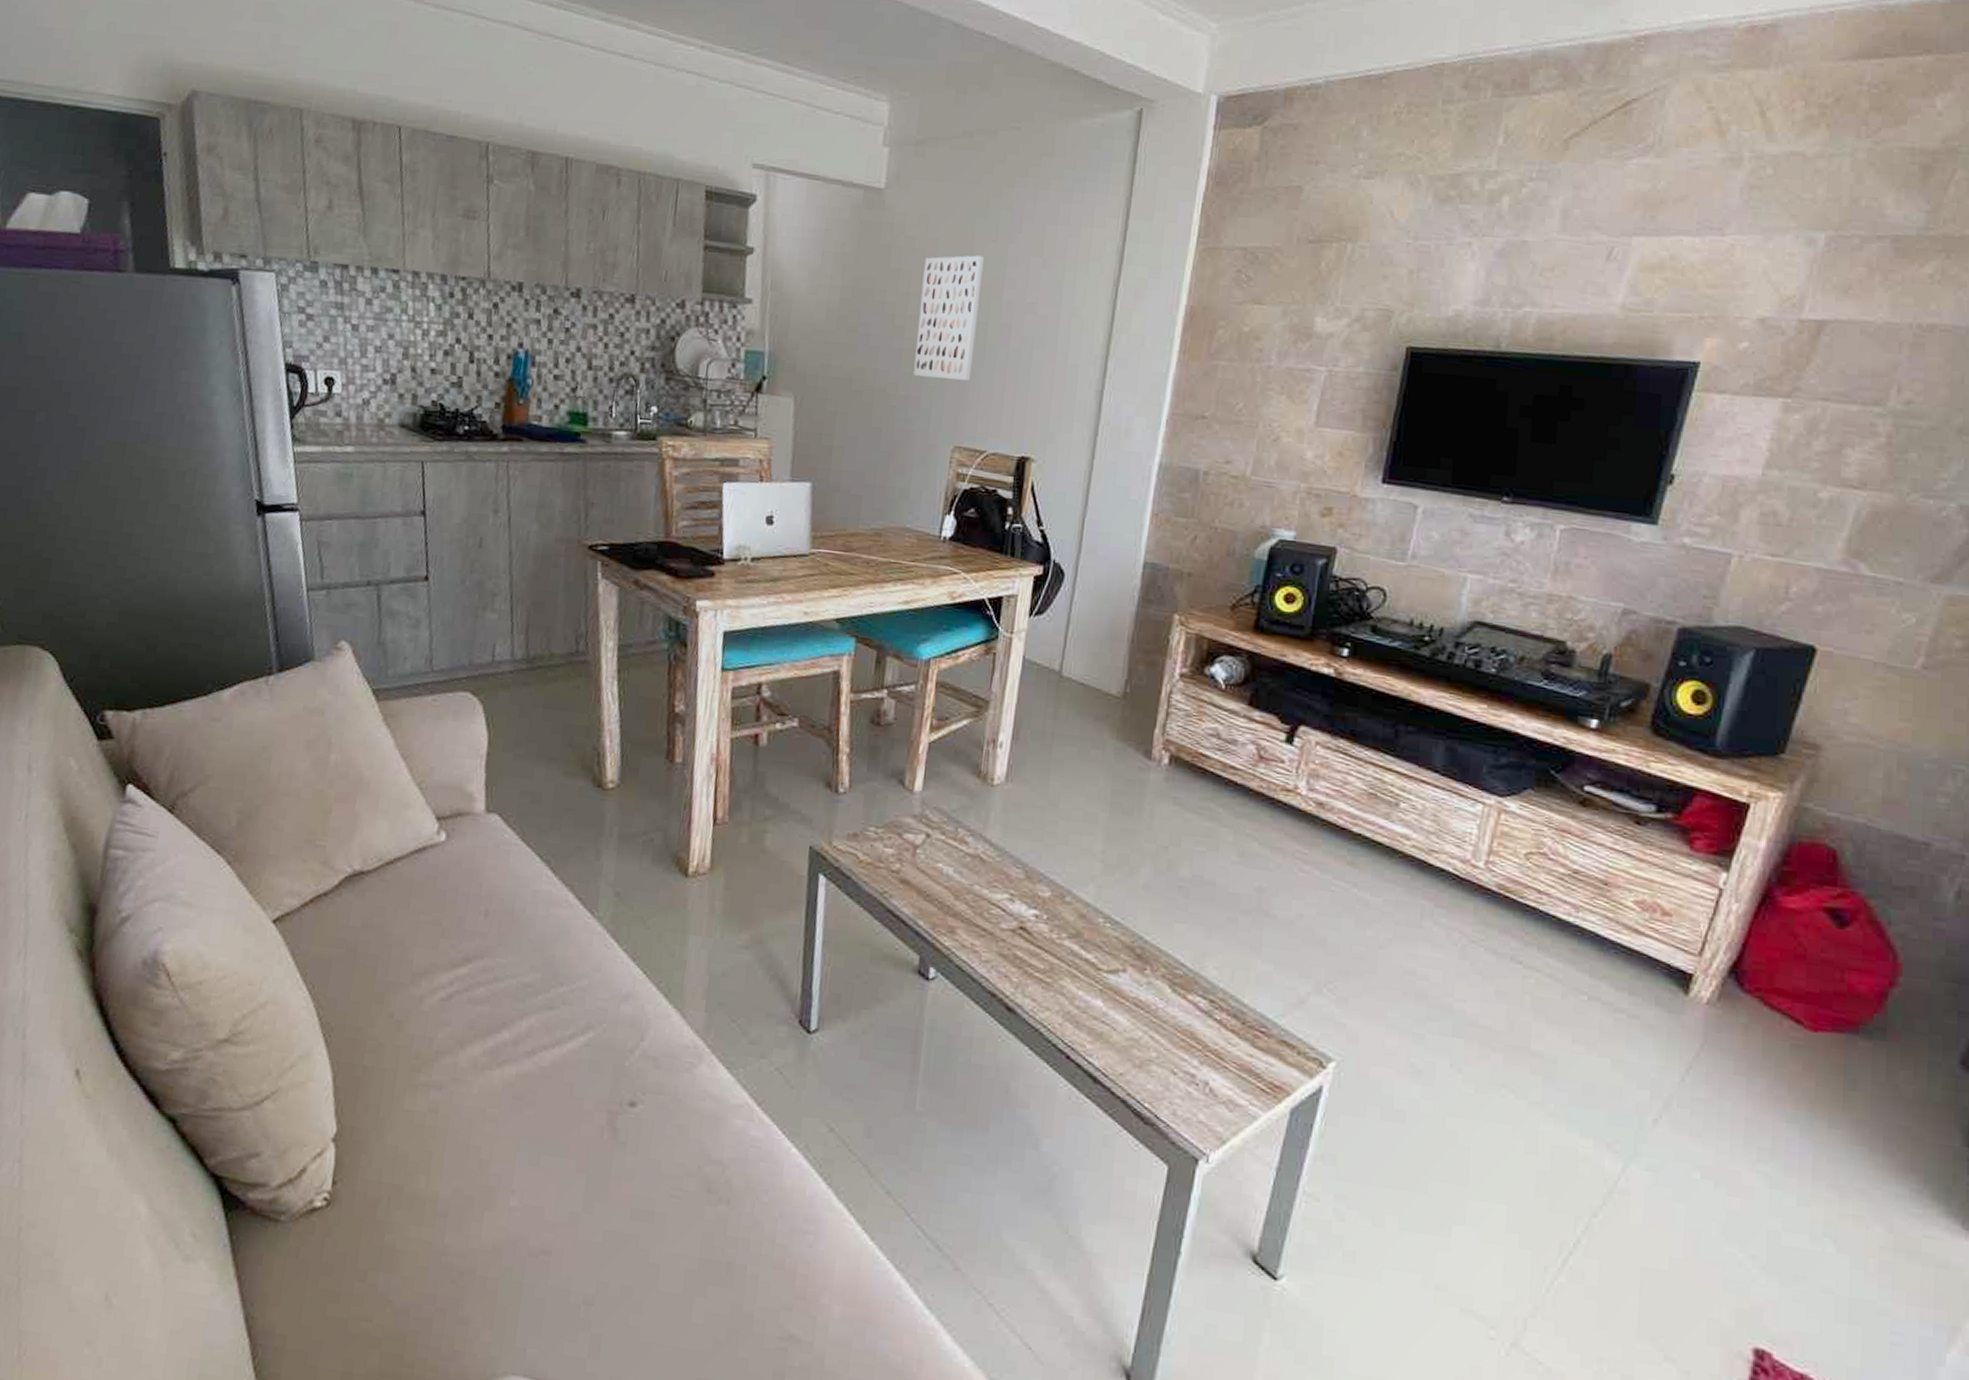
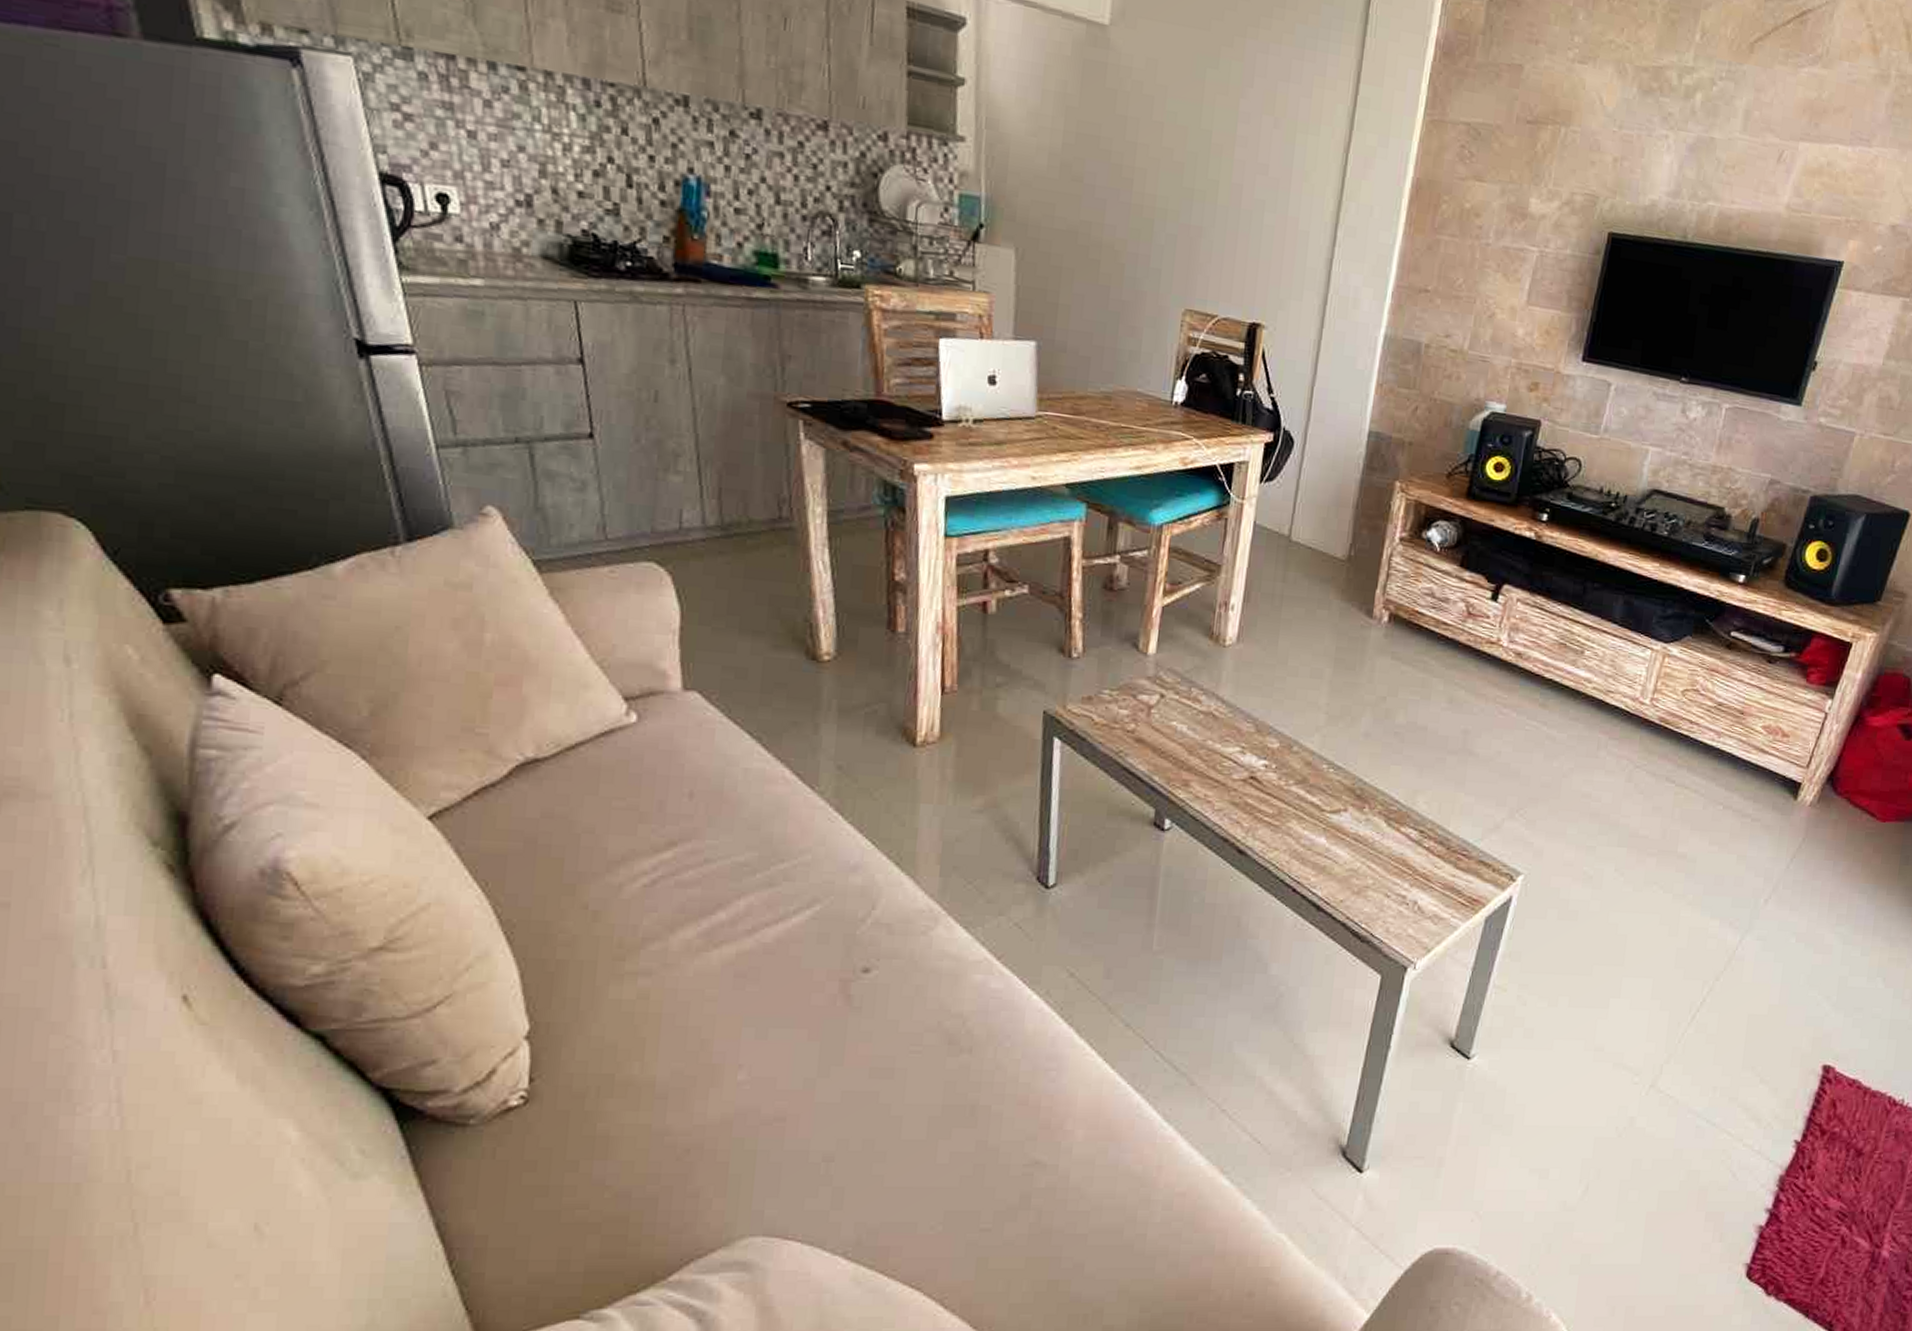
wall art: present [913,255,984,381] -> none [1142,105,1215,241]

